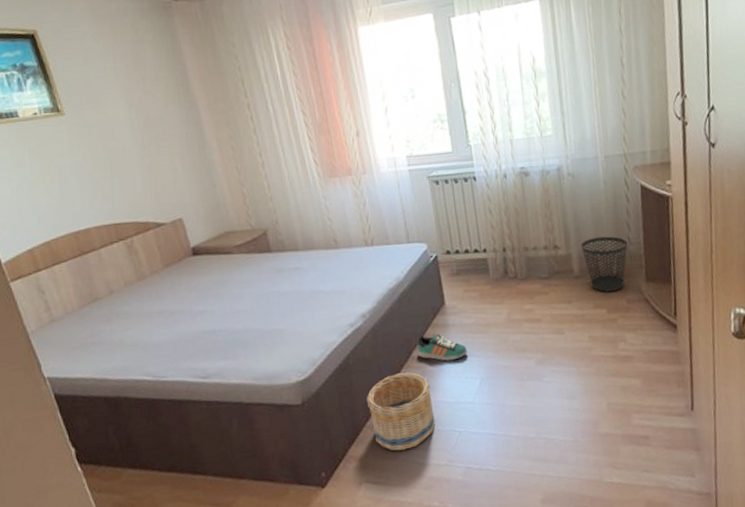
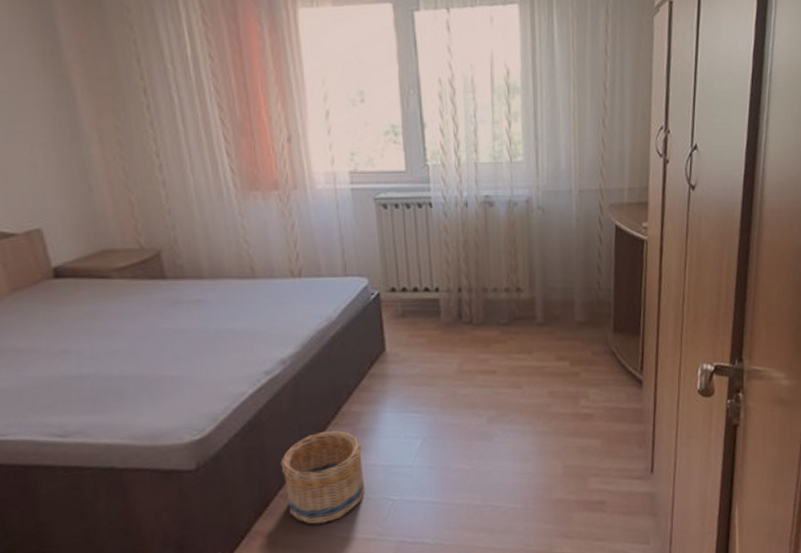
sneaker: present [417,333,467,361] -> none [348,385,408,418]
wastebasket: present [581,236,628,292] -> none [546,280,597,342]

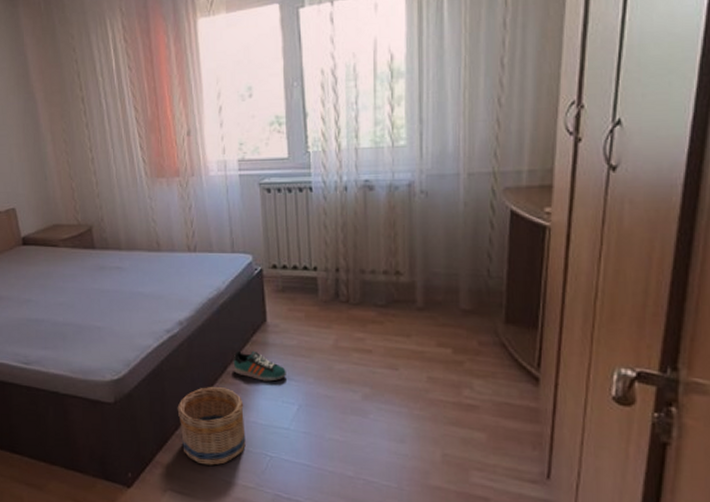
sneaker: none [348,385,408,418] -> present [233,350,286,382]

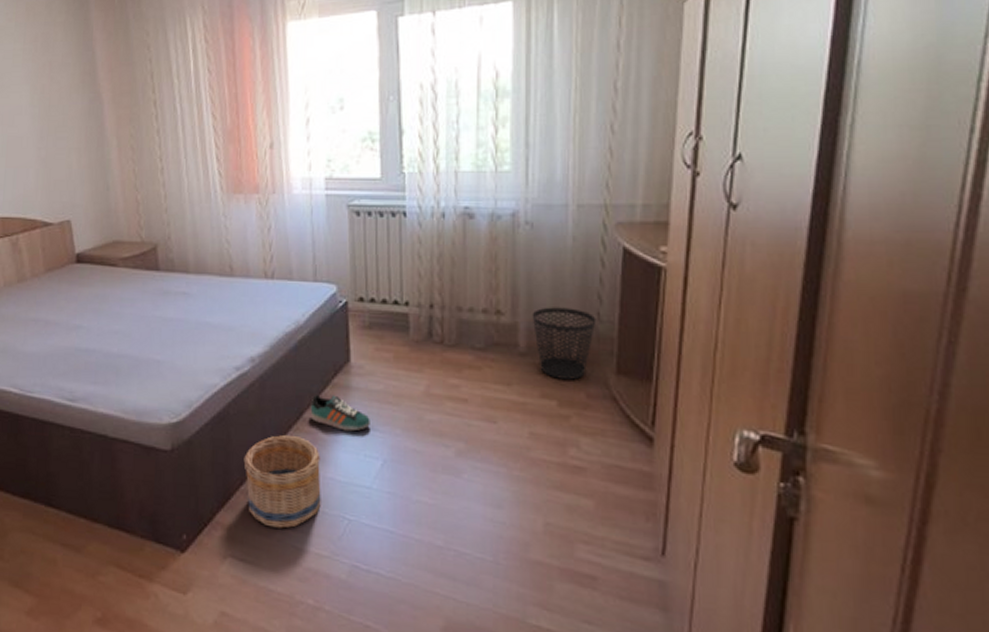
wastebasket: none [428,266,487,330] -> present [532,307,596,380]

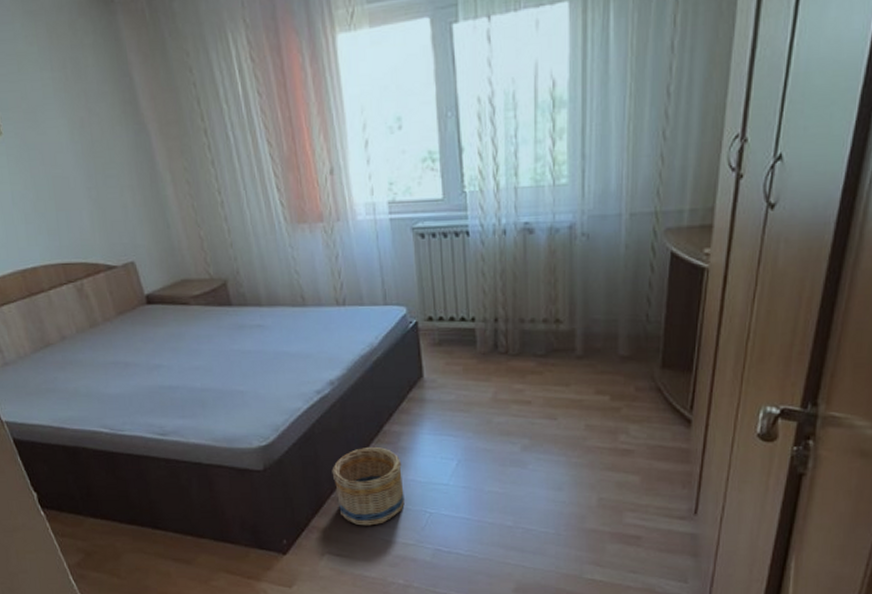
sneaker: present [310,393,370,432] -> none [389,408,445,439]
wastebasket: present [532,307,596,380] -> none [588,312,645,377]

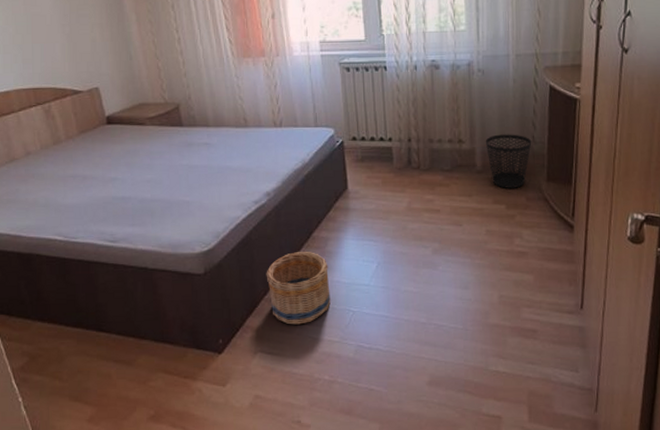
wastebasket: none [588,312,645,377] -> present [485,134,532,188]

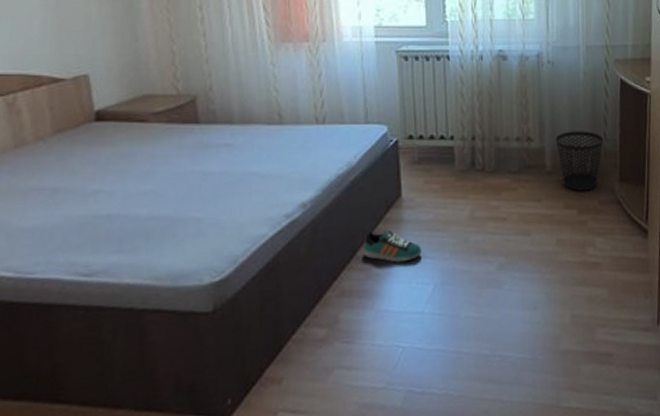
basket: present [266,252,331,325] -> none [295,275,376,372]
sneaker: none [318,216,366,243] -> present [363,229,421,263]

